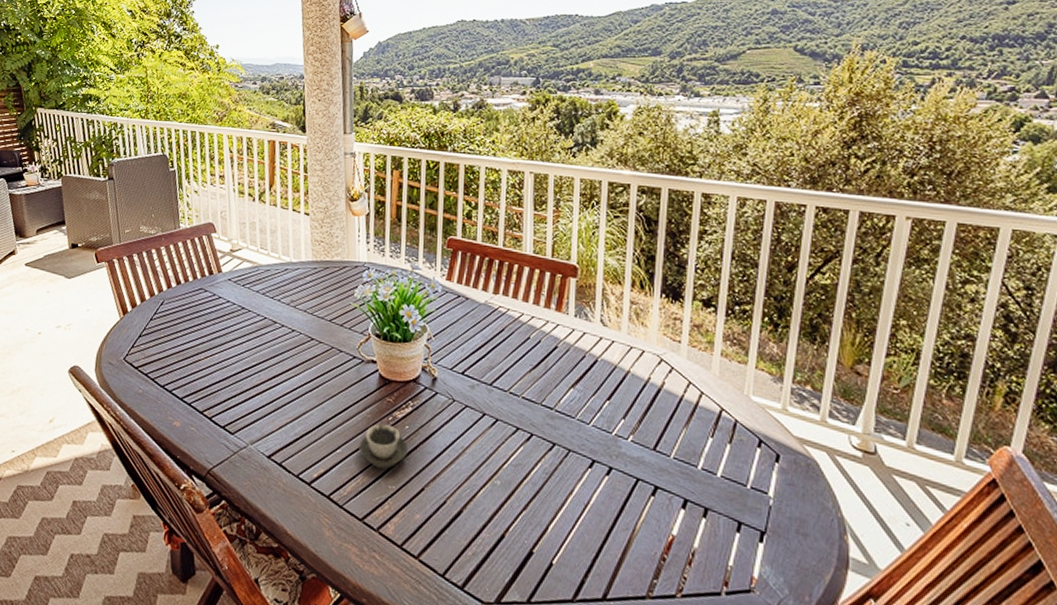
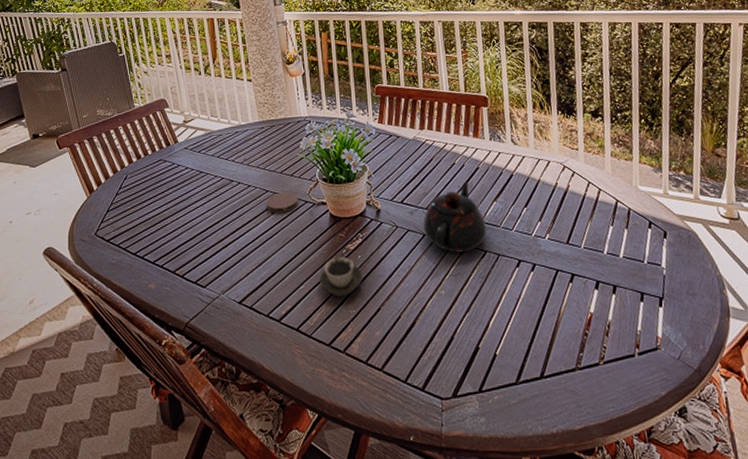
coaster: none [309,342,347,366] -> present [266,192,299,213]
teapot: none [484,361,559,442] -> present [423,182,487,253]

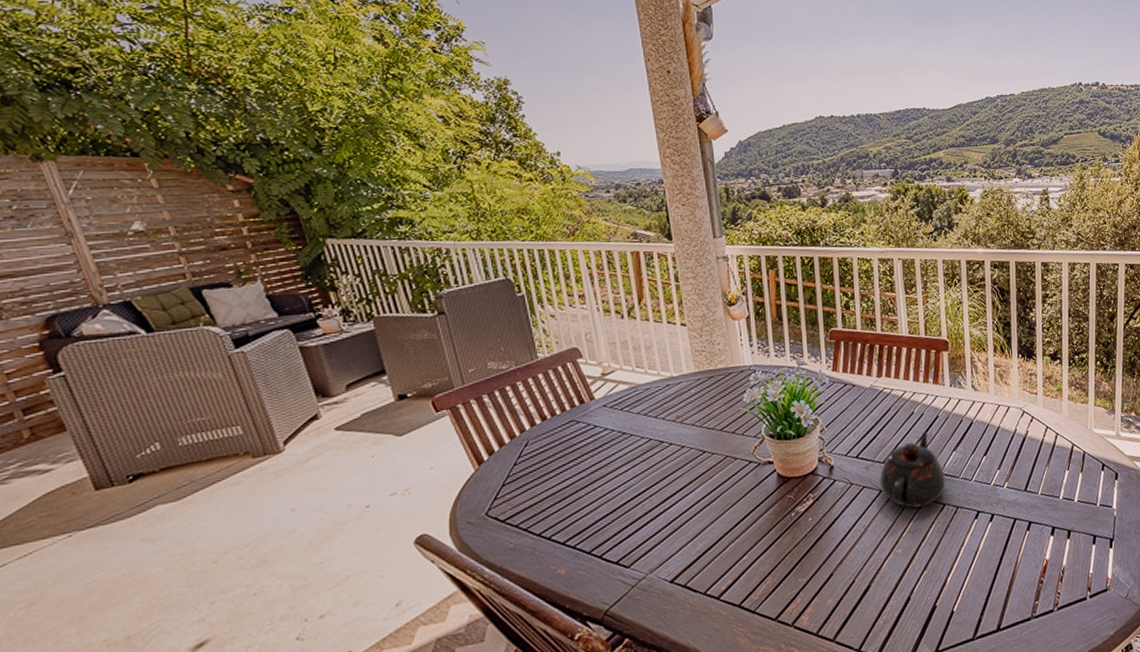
coaster: present [266,192,299,213] -> none [703,451,742,477]
cup: present [319,256,362,297] -> none [765,520,813,565]

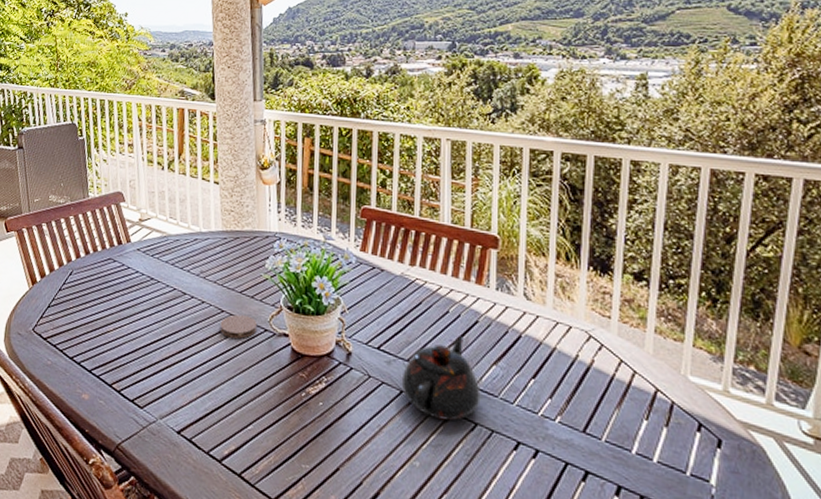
coaster: none [703,451,742,477] -> present [220,314,258,339]

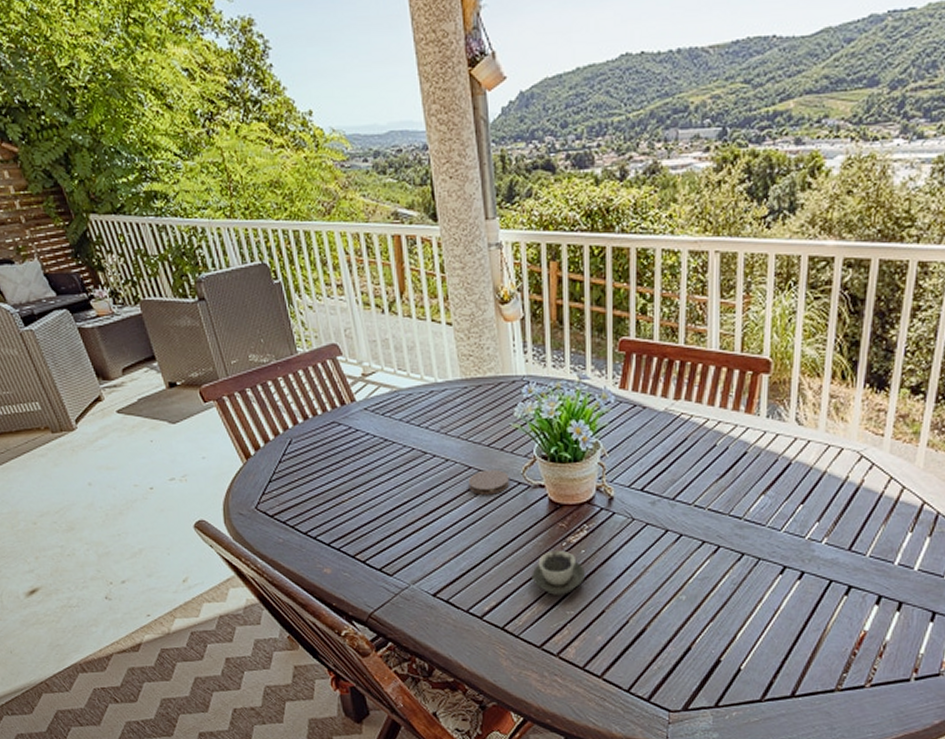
cup: none [271,399,322,447] -> present [532,550,585,595]
teapot: present [401,336,481,421] -> none [666,469,748,554]

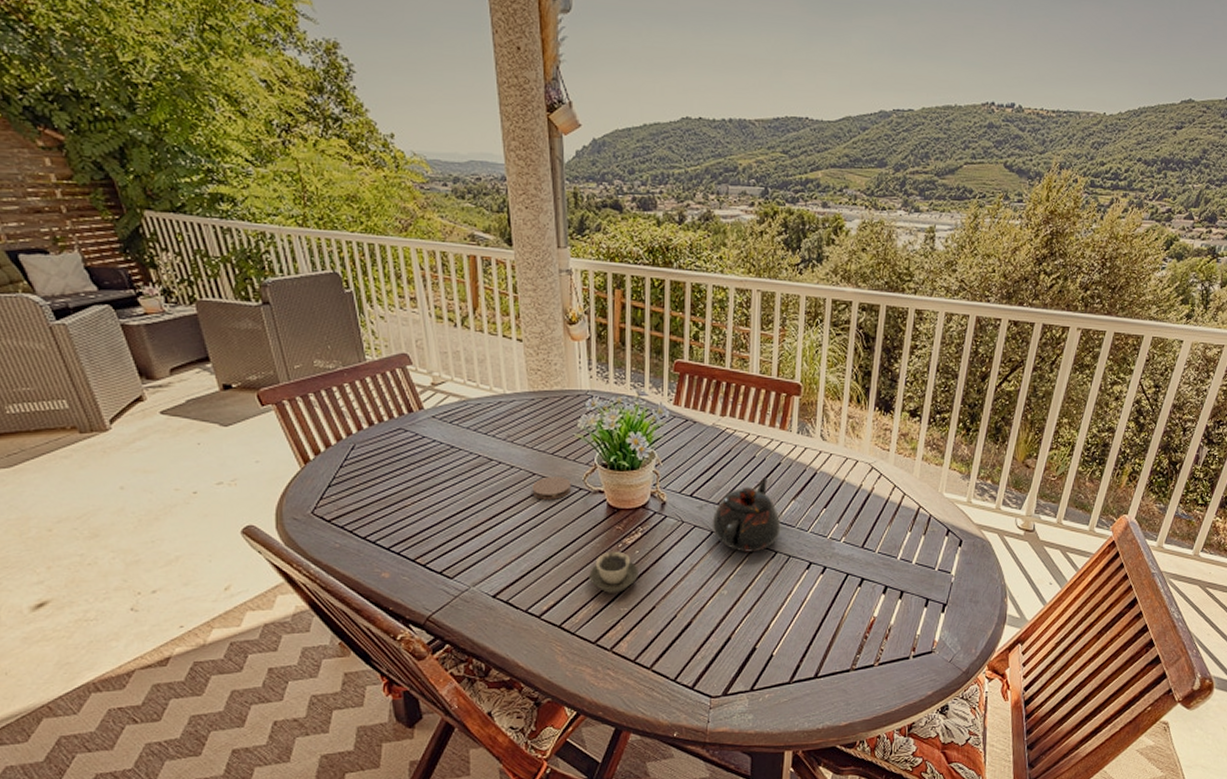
teapot: none [666,469,748,554] -> present [712,478,781,552]

